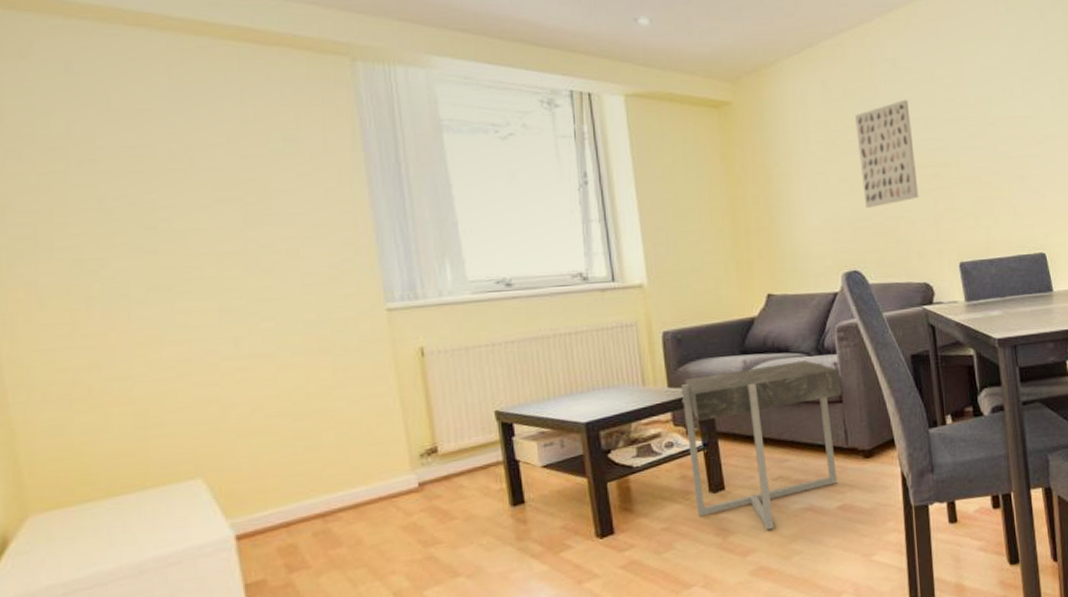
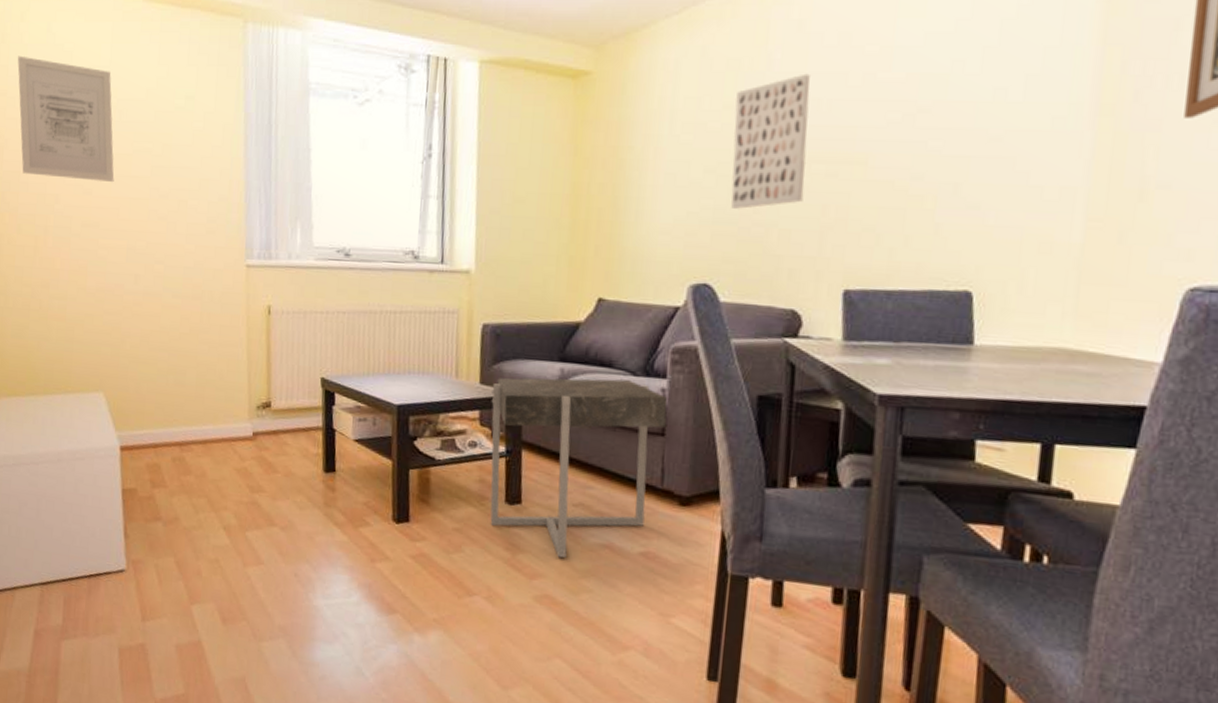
wall art: none [19,99,191,239] -> present [17,55,114,183]

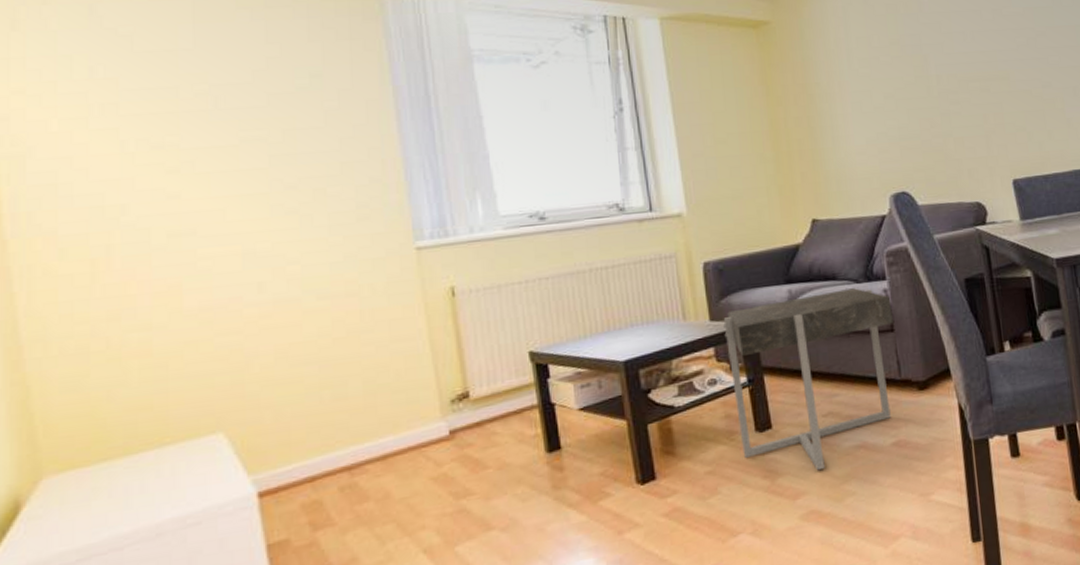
wall art: present [17,55,114,183] -> none [42,44,214,186]
wall art: present [731,73,810,209] -> none [899,12,968,126]

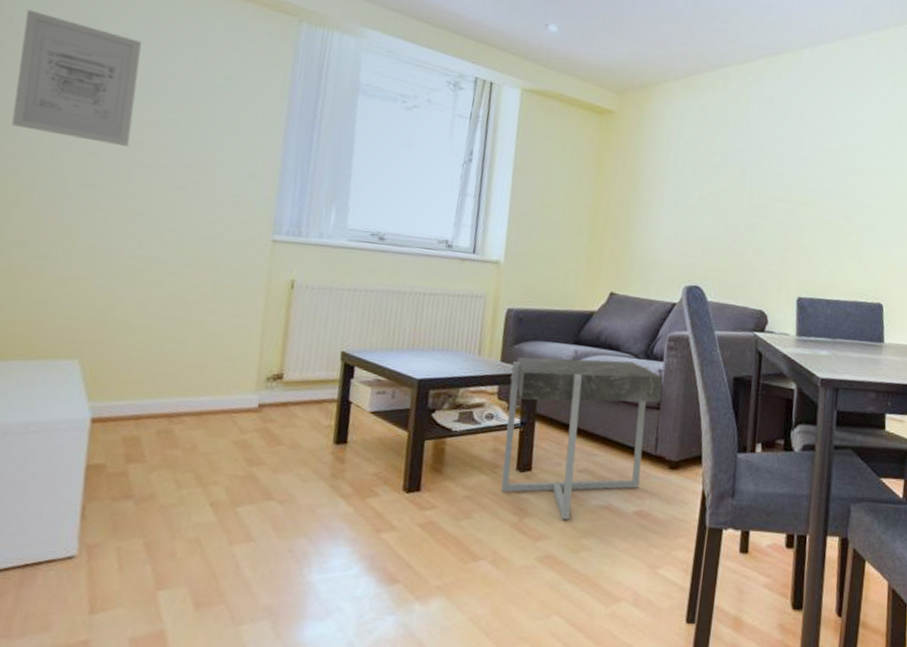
wall art: none [42,44,214,186] -> present [11,9,142,147]

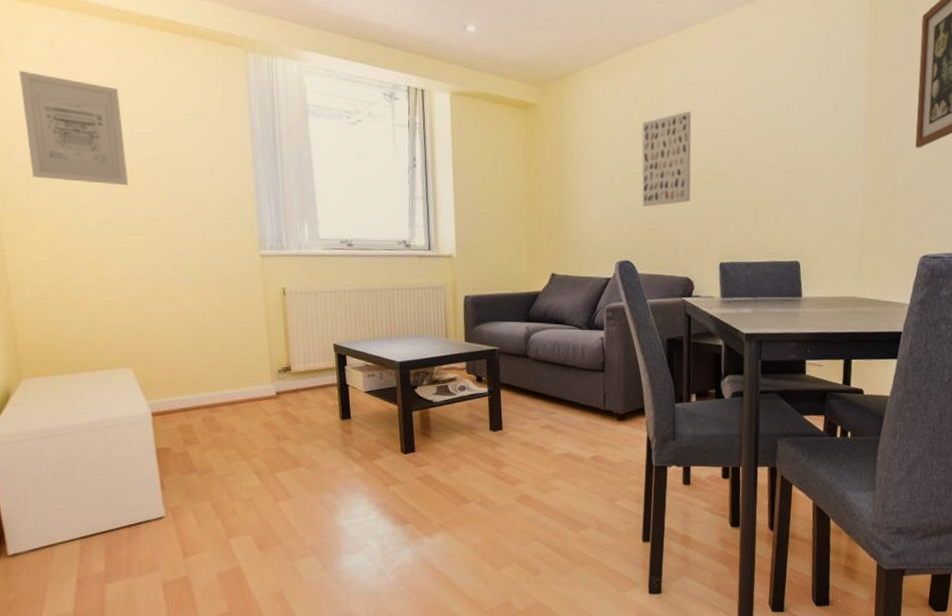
side table: present [500,357,663,520] -> none [474,333,605,467]
wall art: none [718,136,777,230] -> present [641,111,692,207]

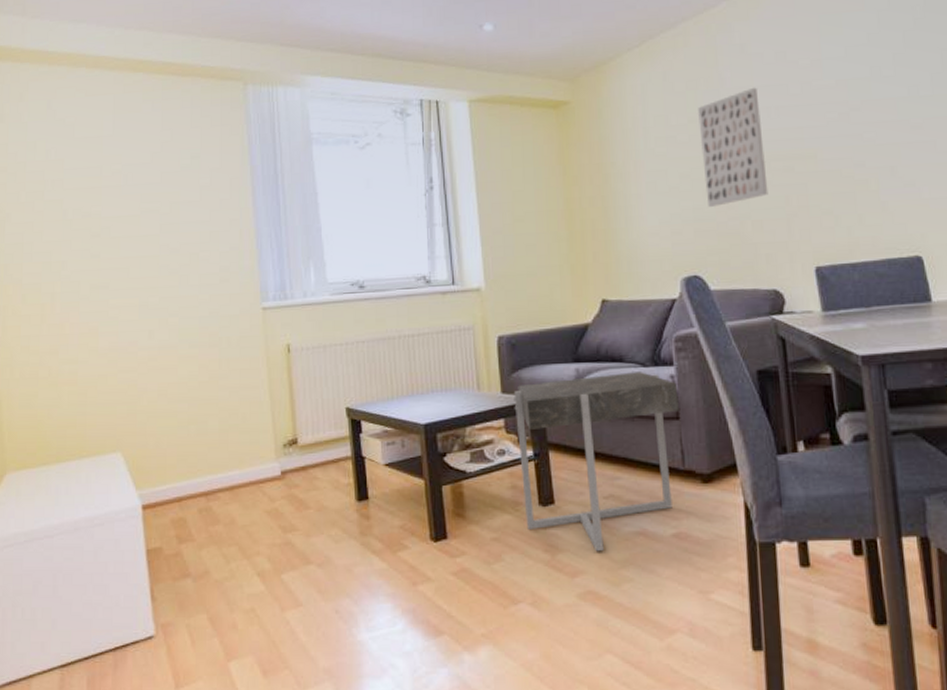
wall art: present [19,70,129,186] -> none [17,133,123,245]
side table: none [474,333,605,467] -> present [513,372,679,552]

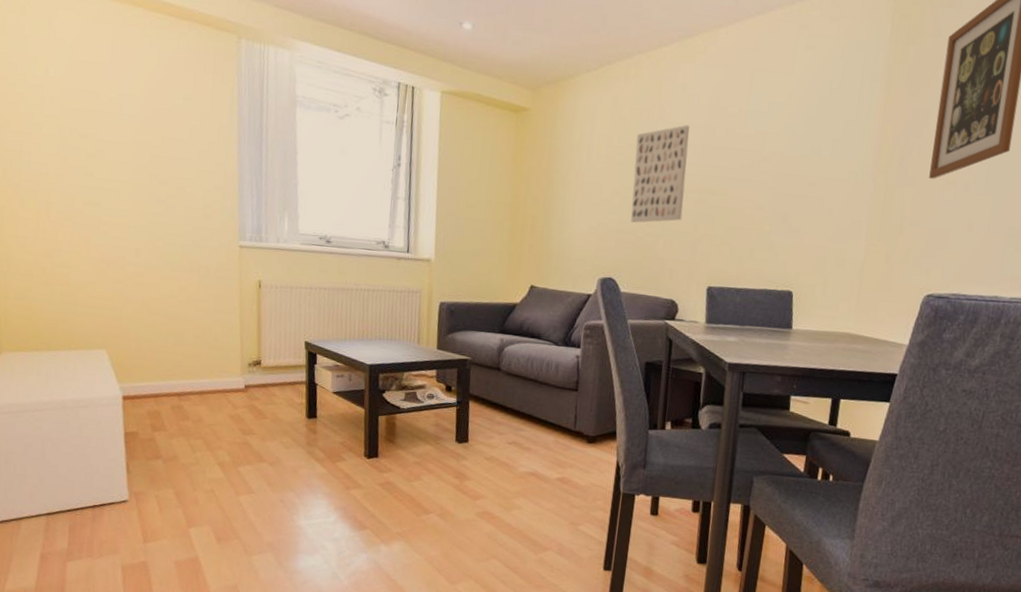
side table: present [513,372,679,552] -> none [443,345,581,484]

